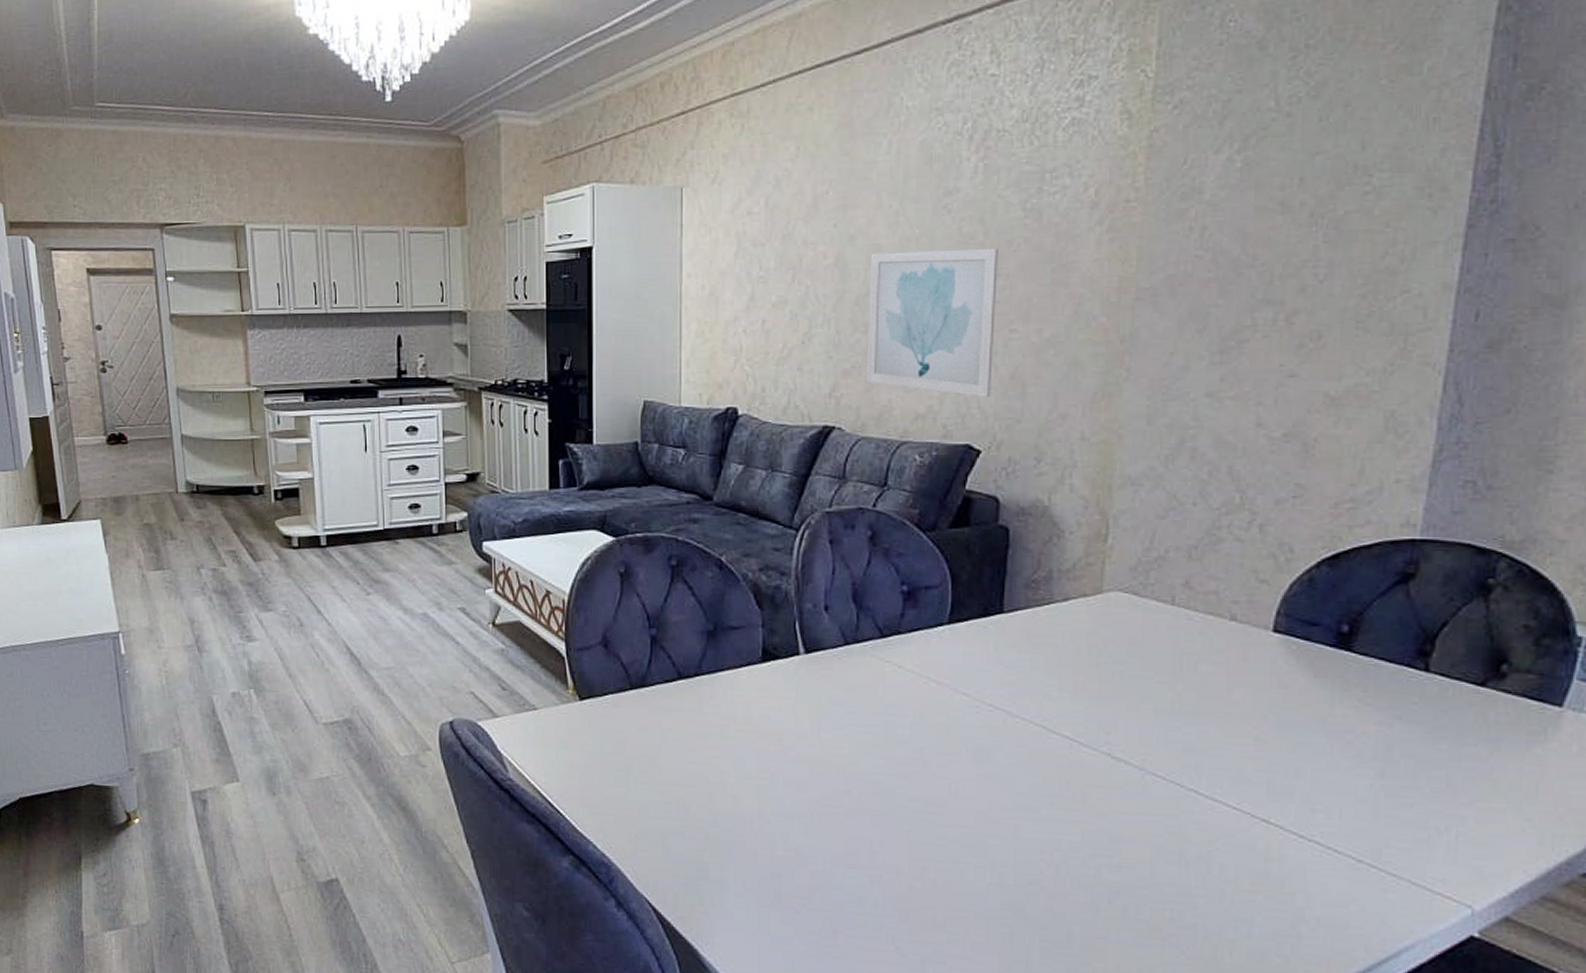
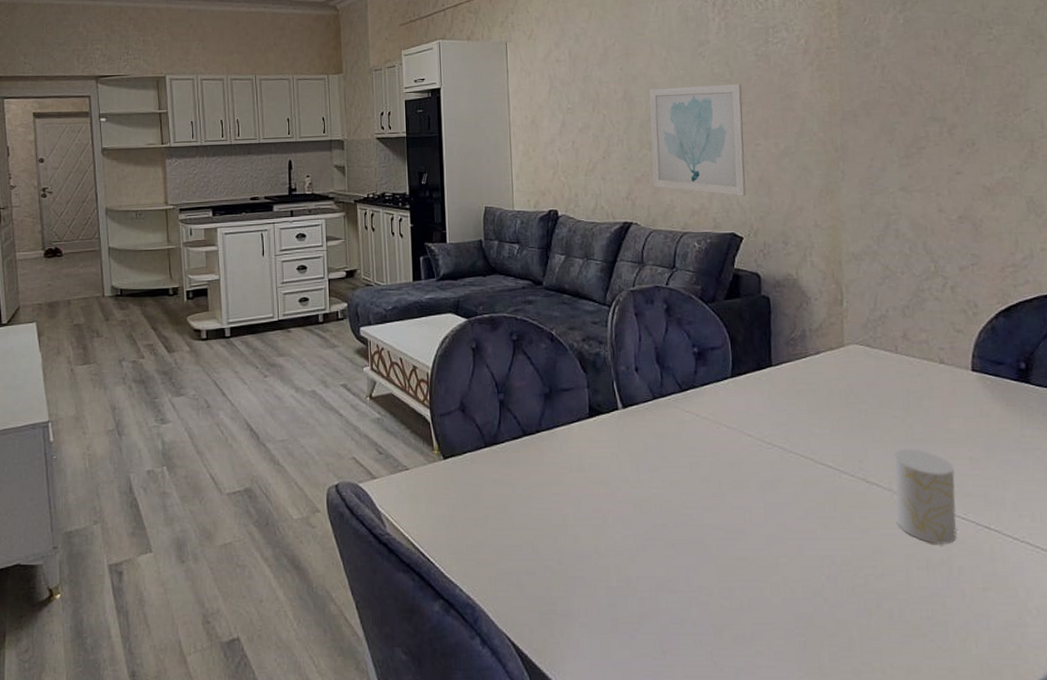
cup: none [1146,721,1231,838] -> present [894,448,957,546]

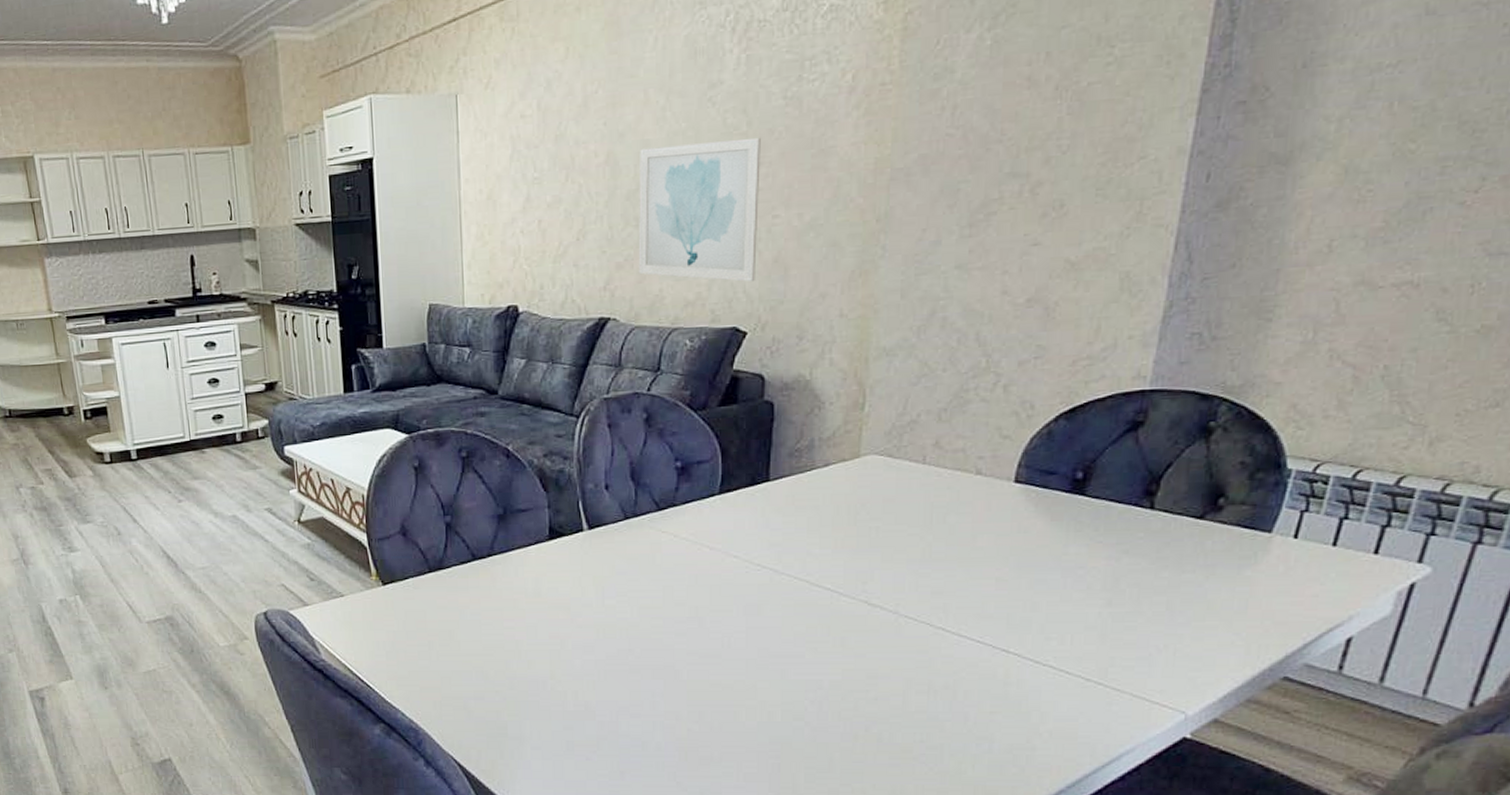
cup: present [894,448,957,546] -> none [899,568,976,670]

